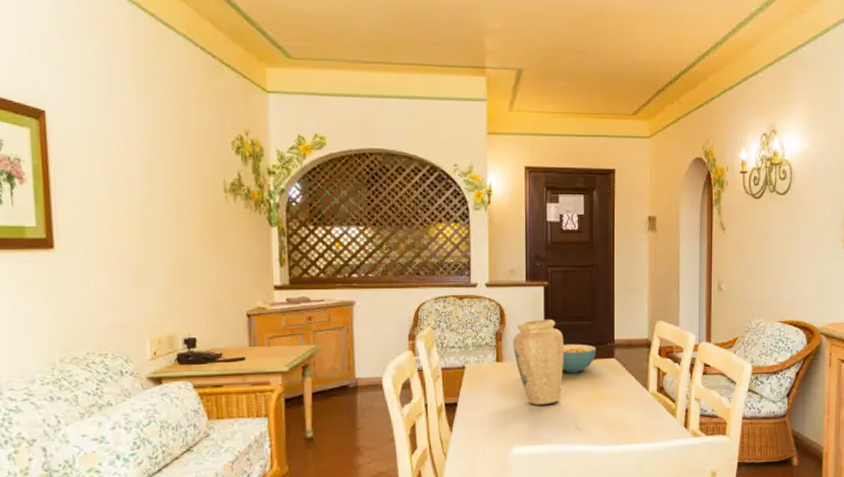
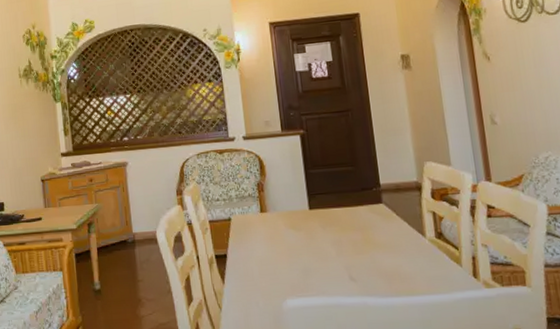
vase: present [513,320,564,405] -> none [274,167,330,255]
cereal bowl: present [562,344,597,373] -> none [325,190,362,221]

